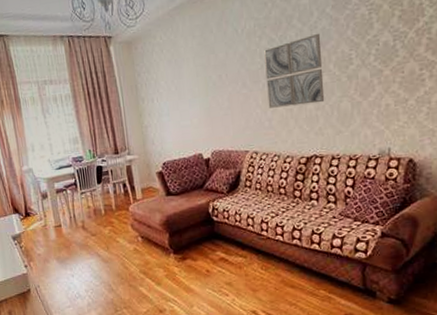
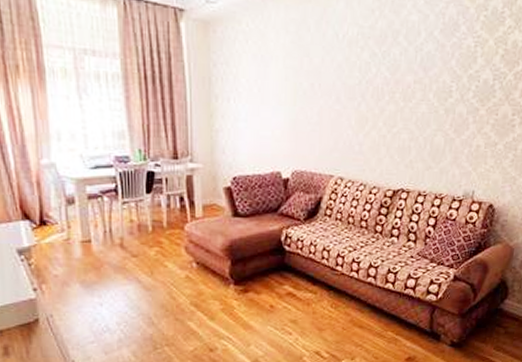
wall art: present [264,34,325,108] -> none [361,57,425,134]

